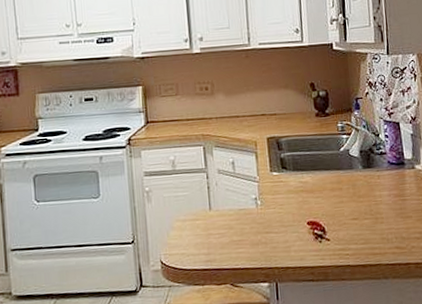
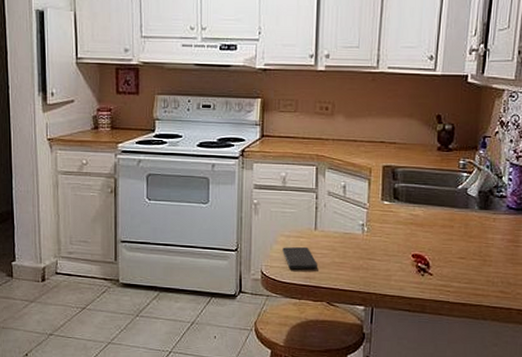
smartphone: none [179,229,217,253] -> present [282,246,317,269]

